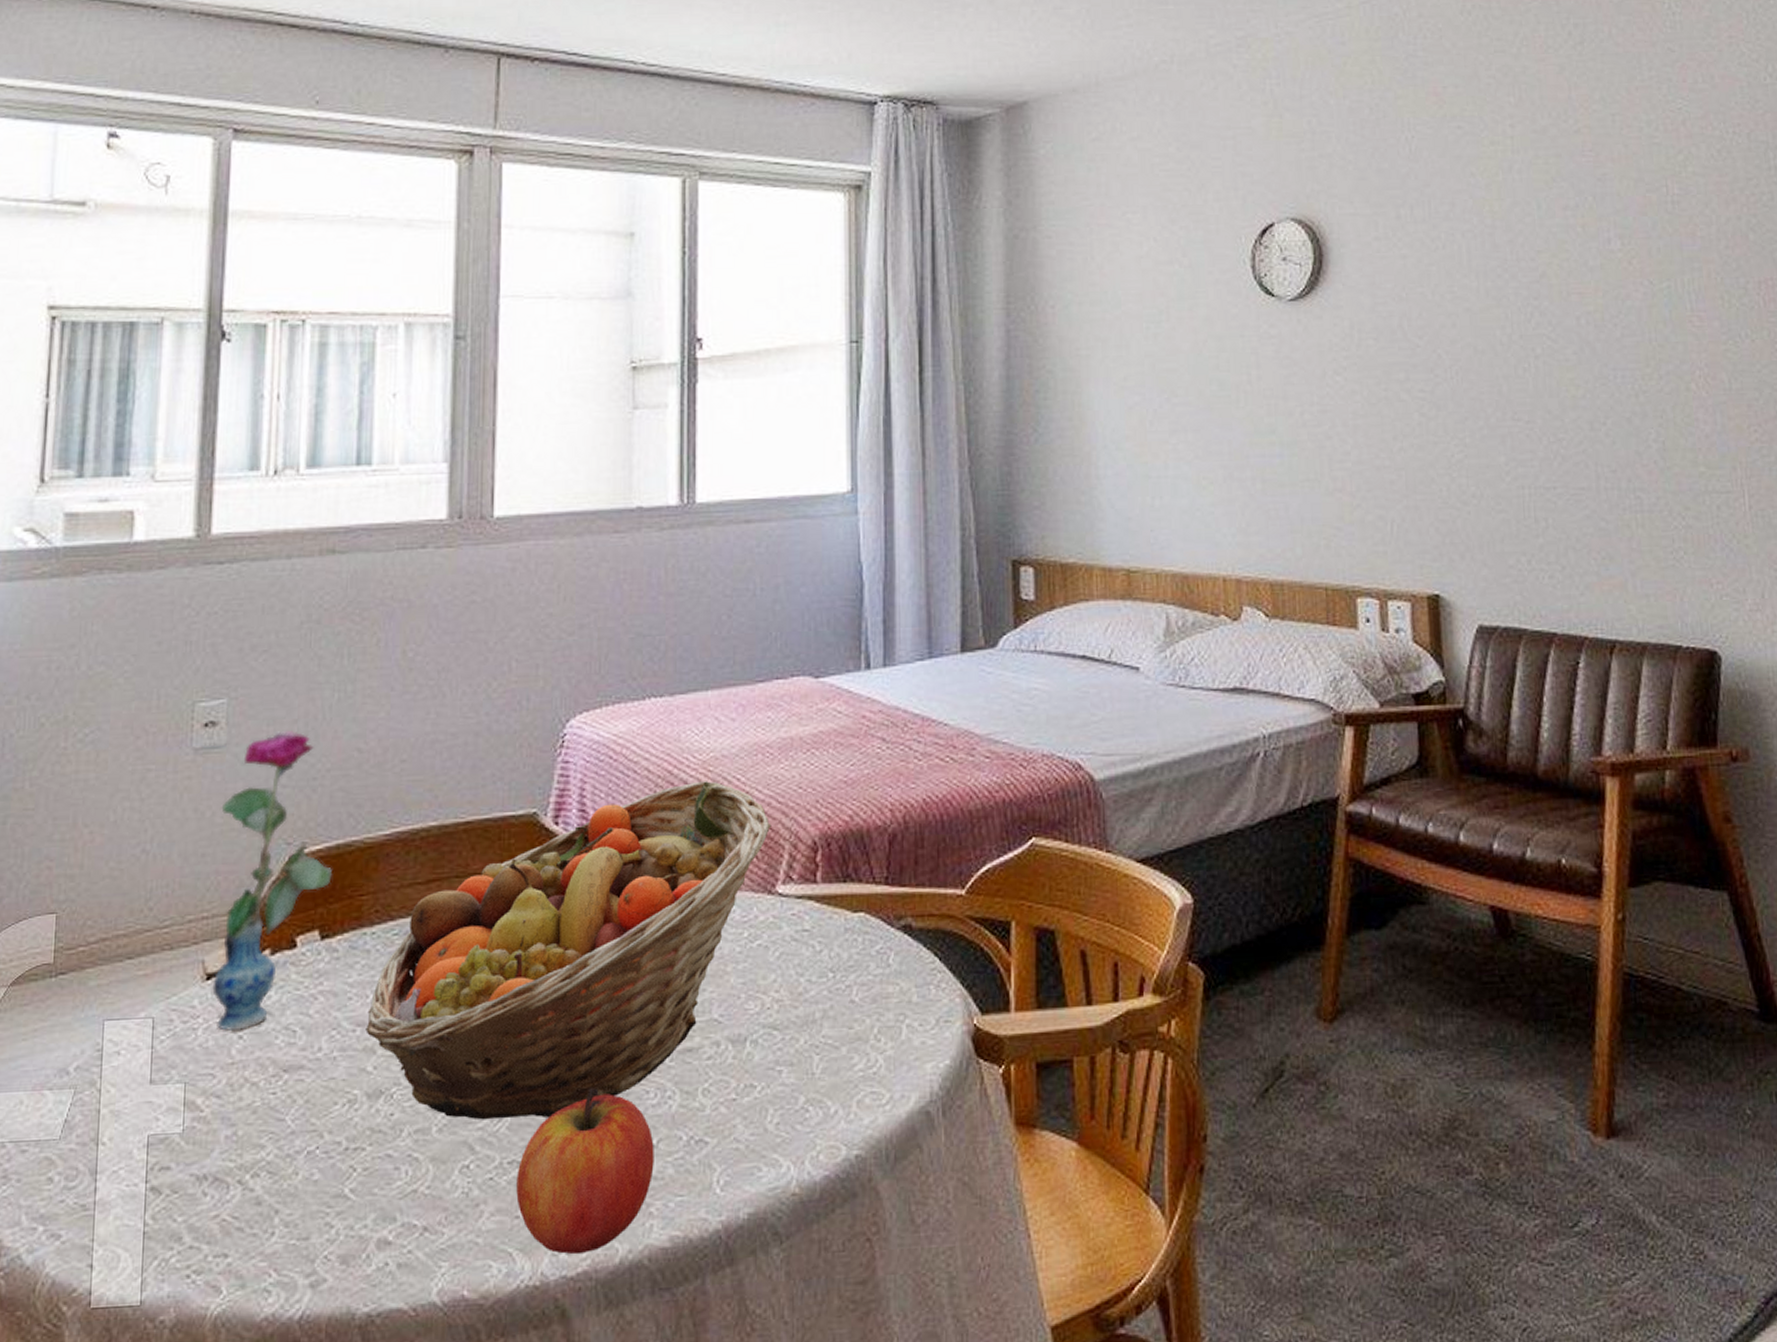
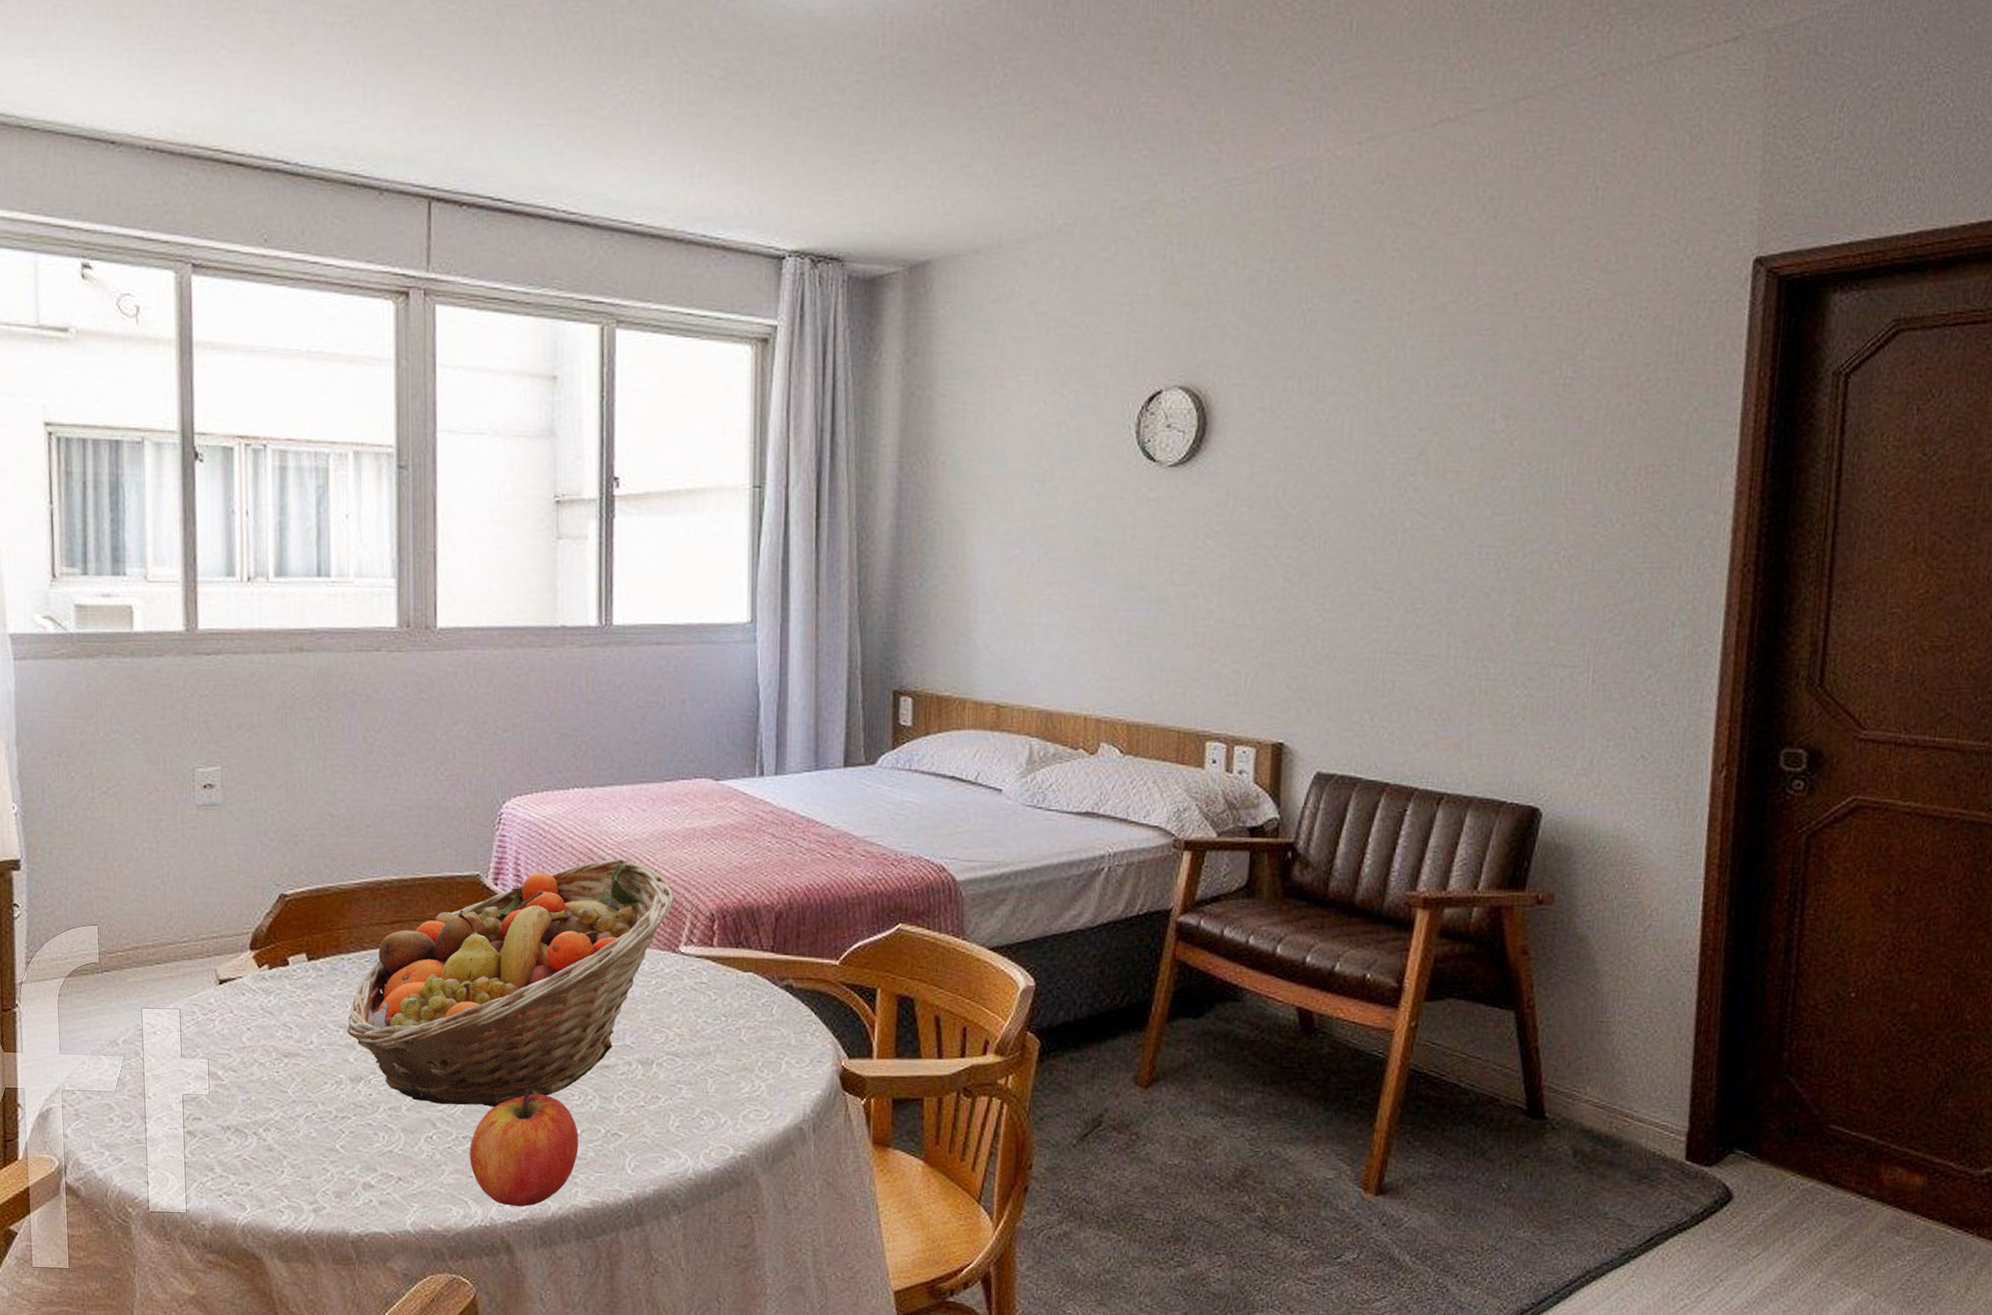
vase: present [212,729,332,1032] -> none [222,794,314,1025]

